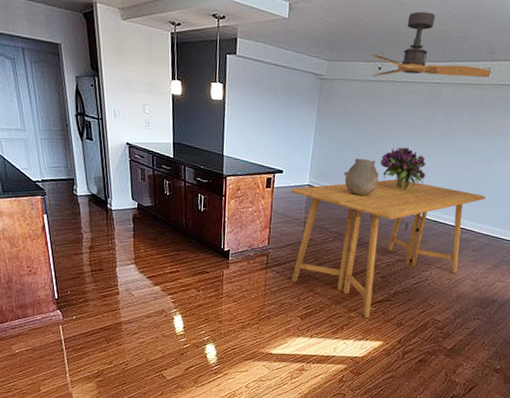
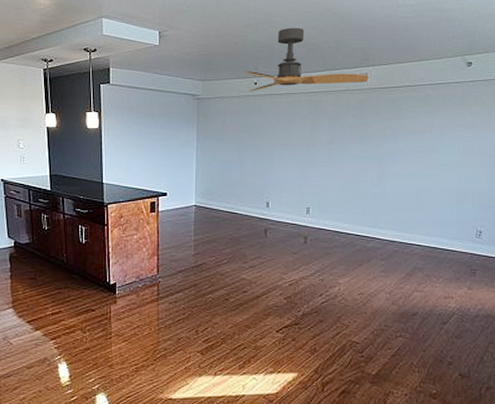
dining table: present [290,179,486,318] -> none [177,191,386,347]
ceramic pot: present [343,158,380,197] -> none [231,174,269,212]
bouquet: present [380,147,427,190] -> none [268,158,319,201]

